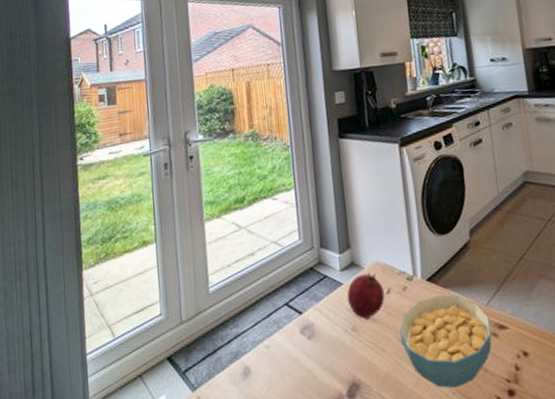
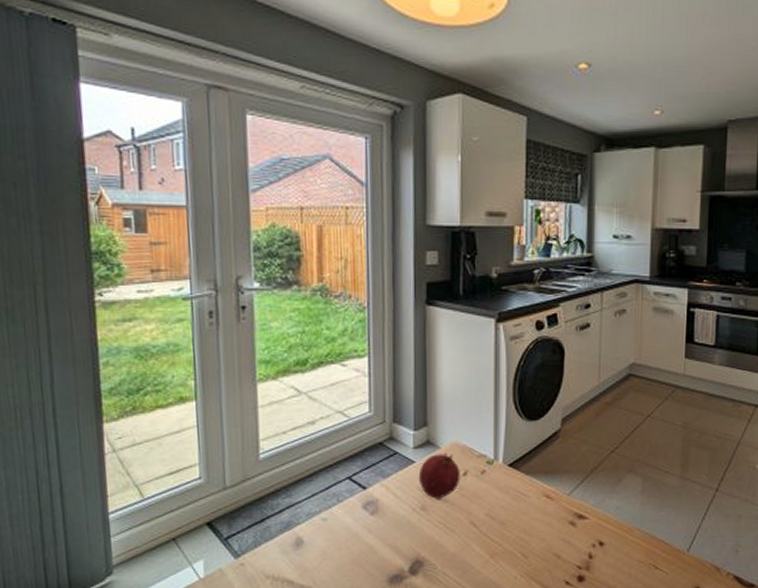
cereal bowl: present [399,295,492,389] -> none [472,482,570,571]

